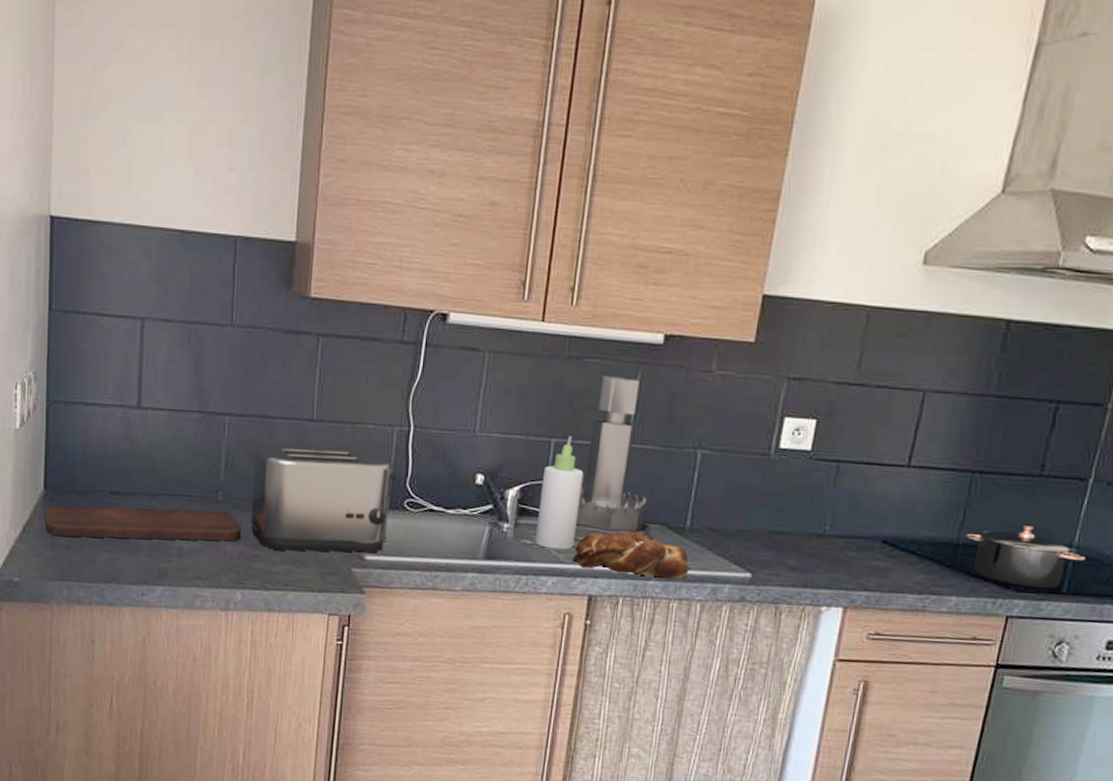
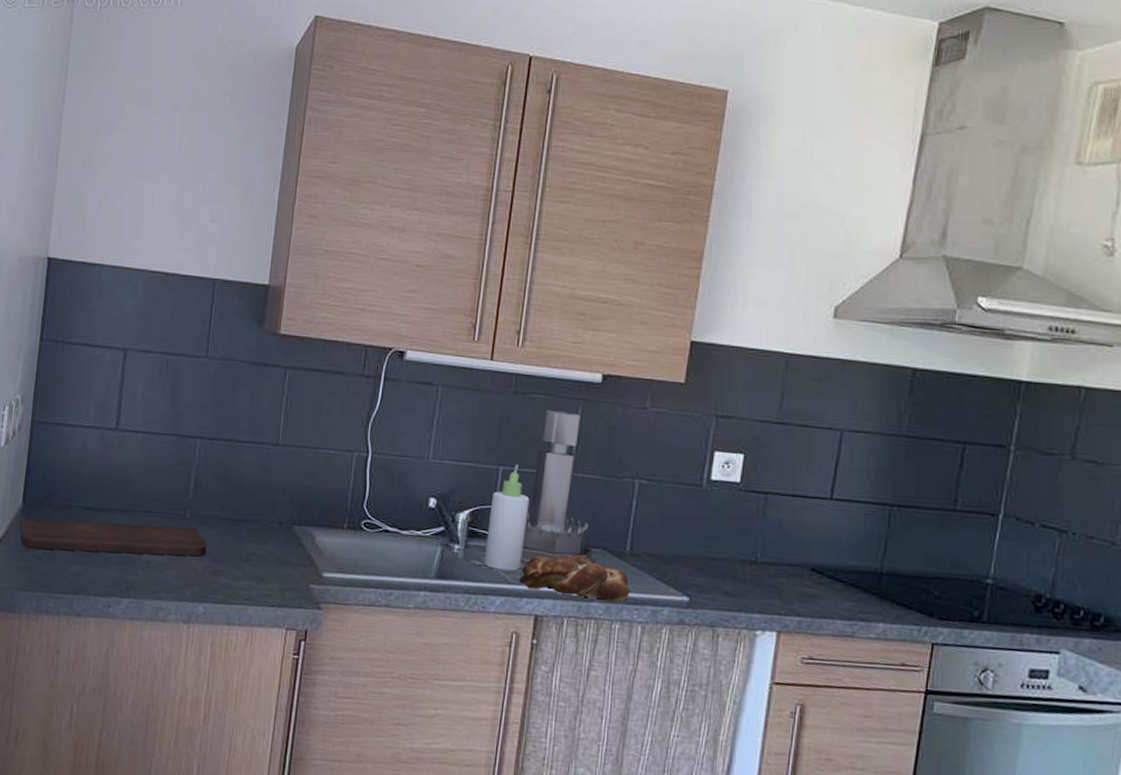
toaster: present [251,445,397,554] -> none [216,467,355,571]
cooking pot: present [963,524,1086,590] -> none [886,555,1002,619]

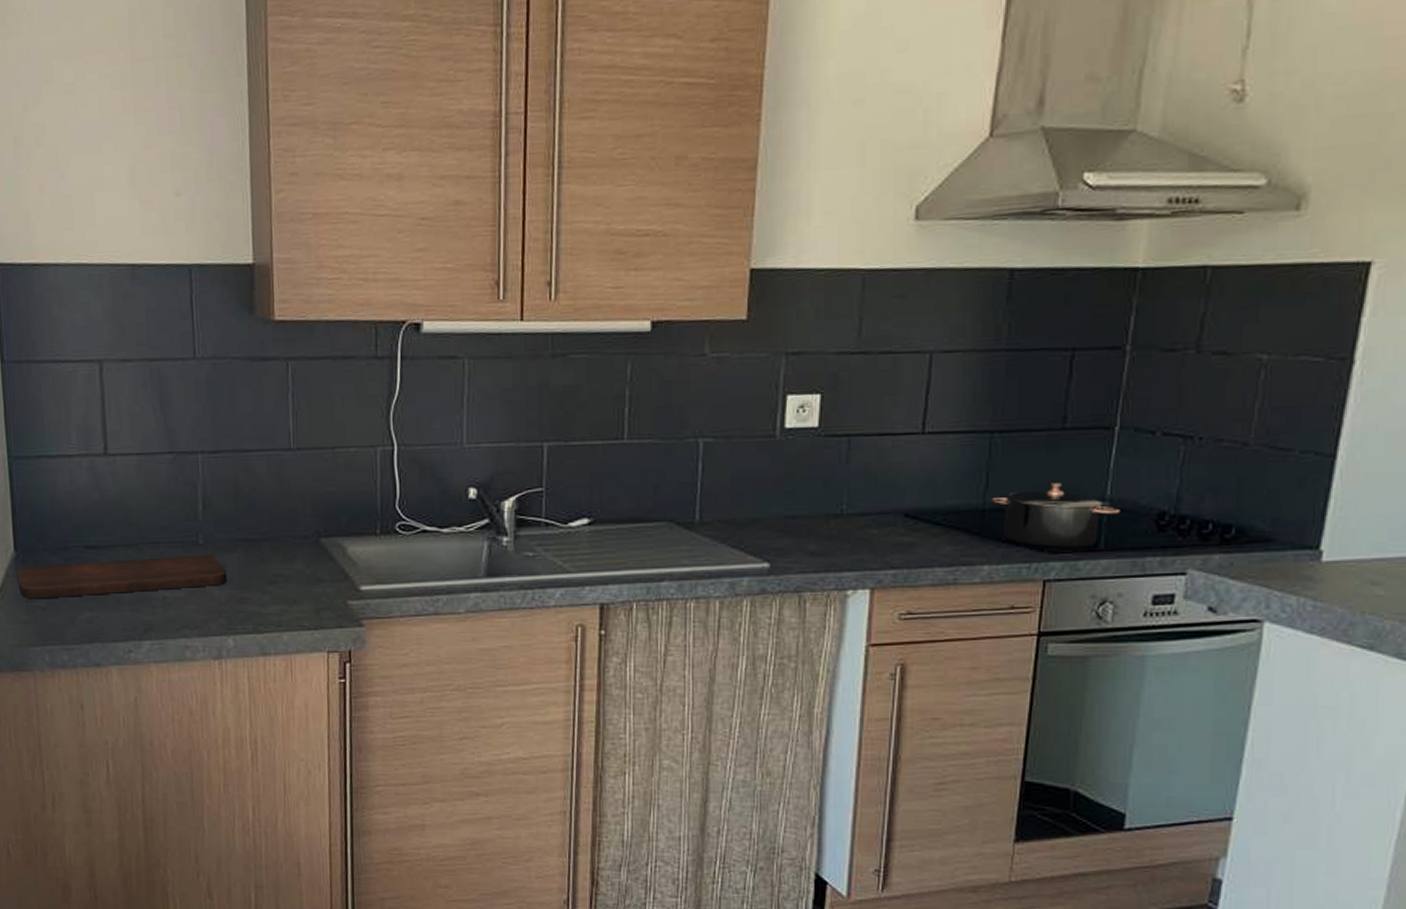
bottle: present [483,464,530,571] -> none [537,437,582,559]
bread loaf: present [519,554,630,603] -> none [579,531,704,579]
paper towel holder: present [521,410,595,564] -> none [578,370,662,549]
cooking pot: none [886,555,1002,619] -> present [988,481,1121,549]

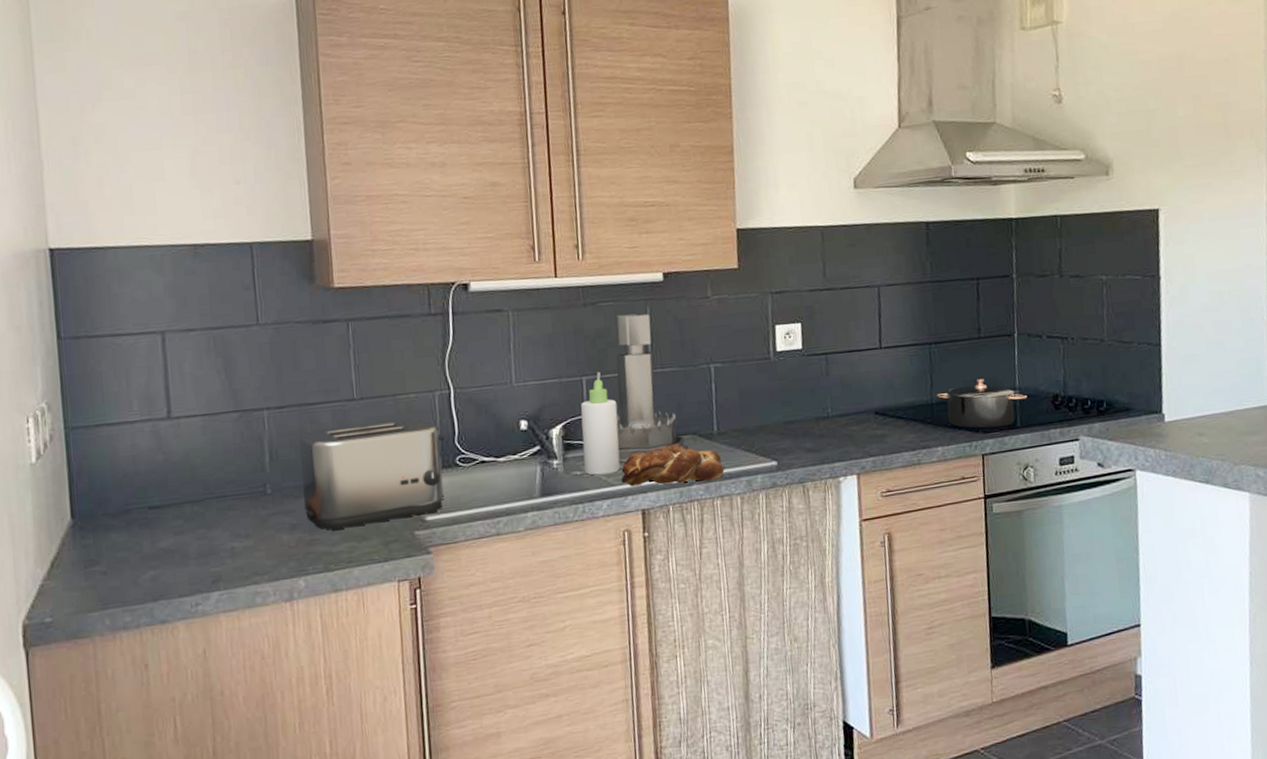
cutting board: present [17,554,228,599] -> none [74,502,297,565]
toaster: none [232,475,385,591] -> present [299,419,445,531]
bottle: none [537,437,582,559] -> present [580,371,621,476]
paper towel holder: none [578,370,662,549] -> present [616,313,688,464]
bread loaf: none [579,531,704,579] -> present [621,444,725,487]

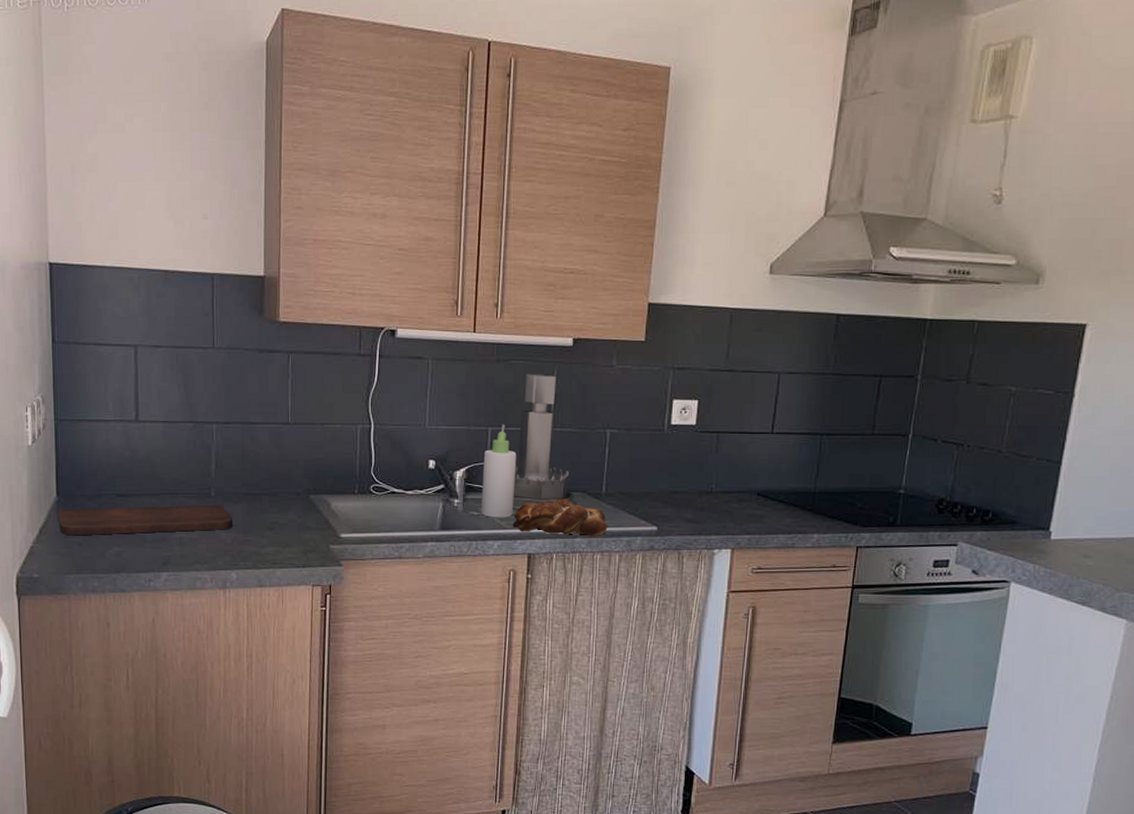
cutting board: none [74,502,297,565] -> present [58,504,233,536]
toaster: present [299,419,445,531] -> none [240,446,363,535]
cooking pot: present [934,377,1028,430] -> none [818,473,912,524]

